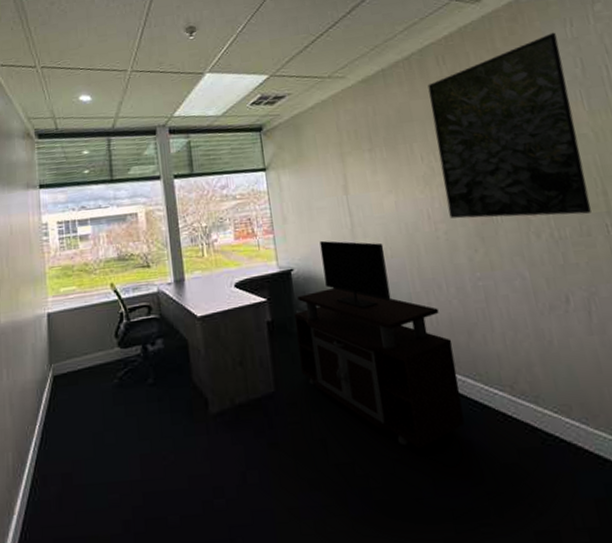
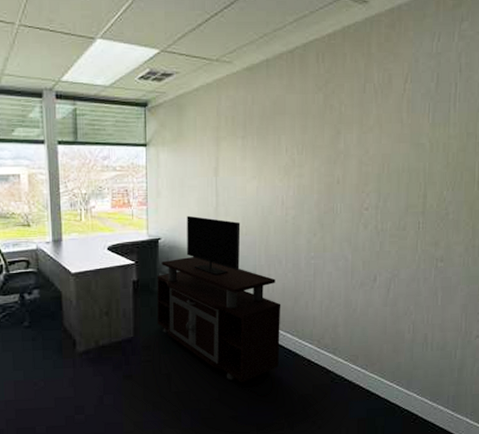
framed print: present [427,32,591,219] -> none [300,45,424,212]

